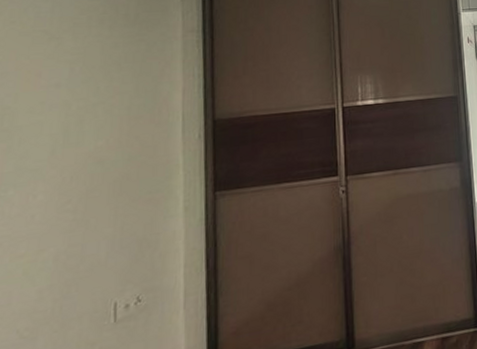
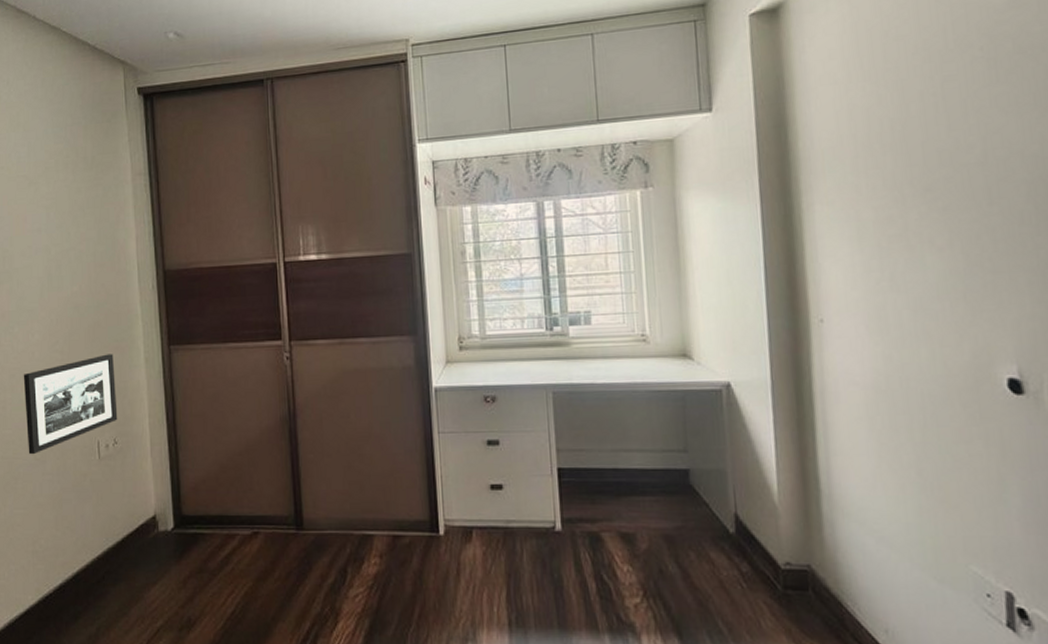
picture frame: none [11,206,145,334] -> present [23,354,118,455]

